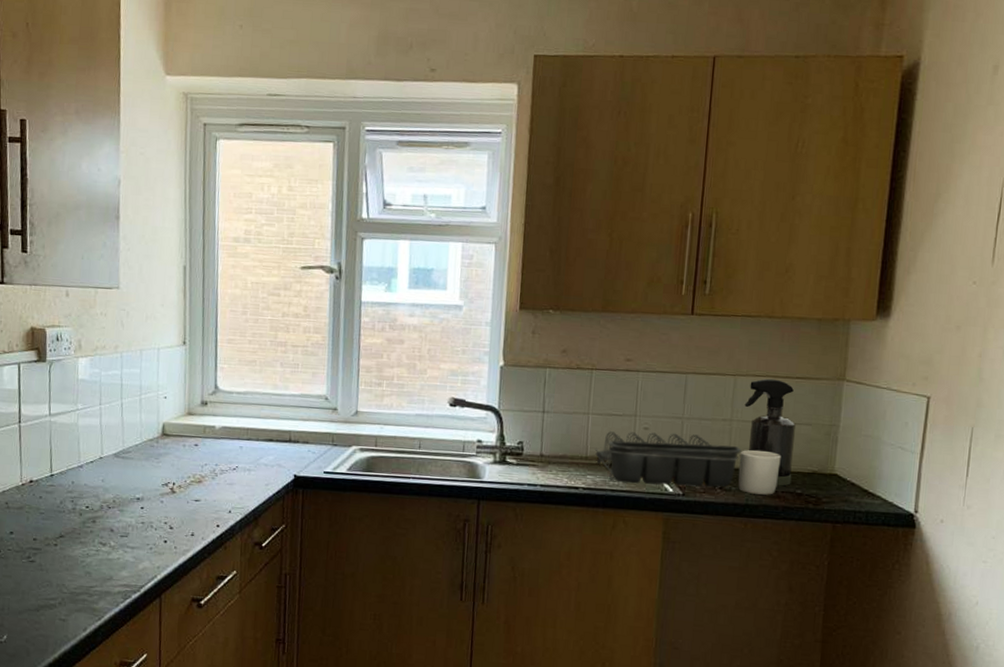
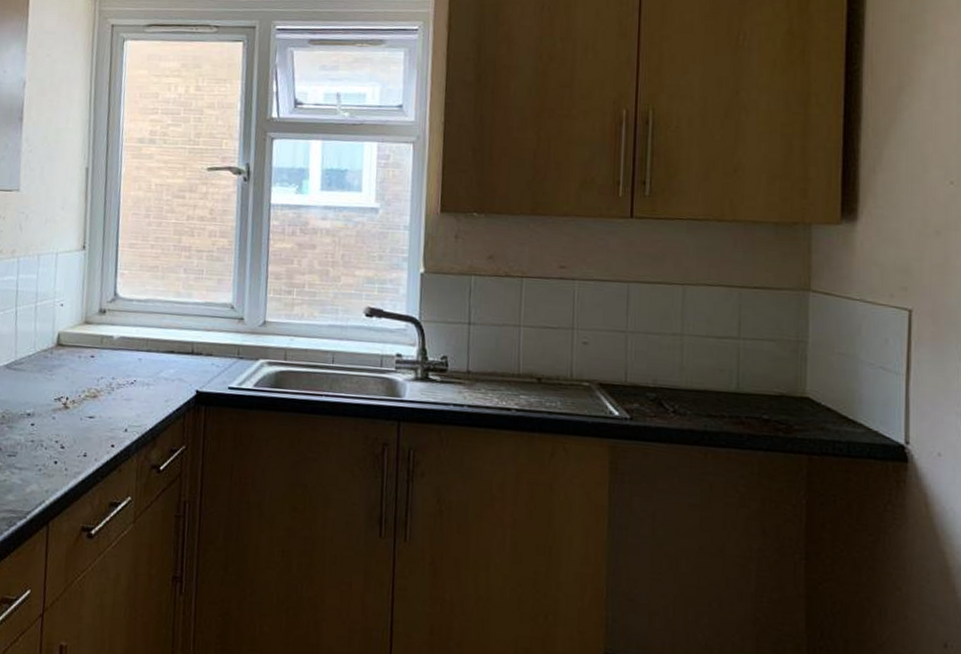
dish rack: present [594,431,742,488] -> none [528,346,696,411]
mug: present [737,449,781,495] -> none [693,368,742,421]
spray bottle: present [744,378,796,486] -> none [696,288,758,411]

